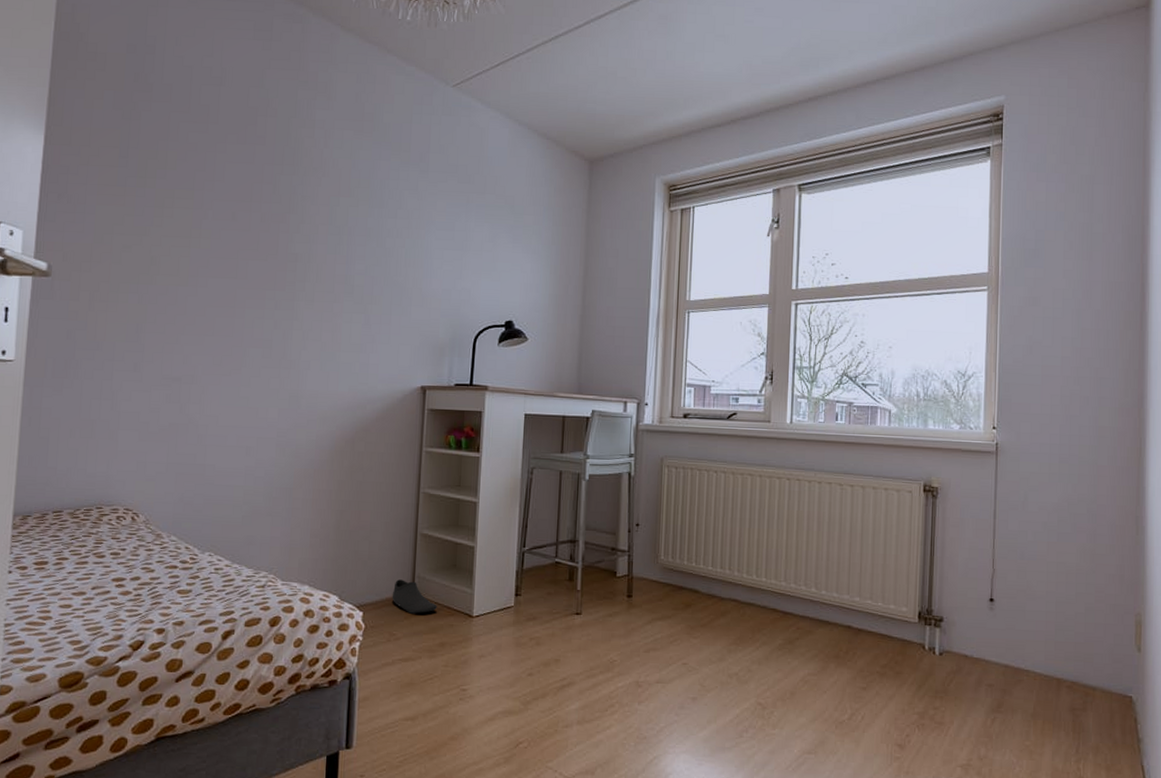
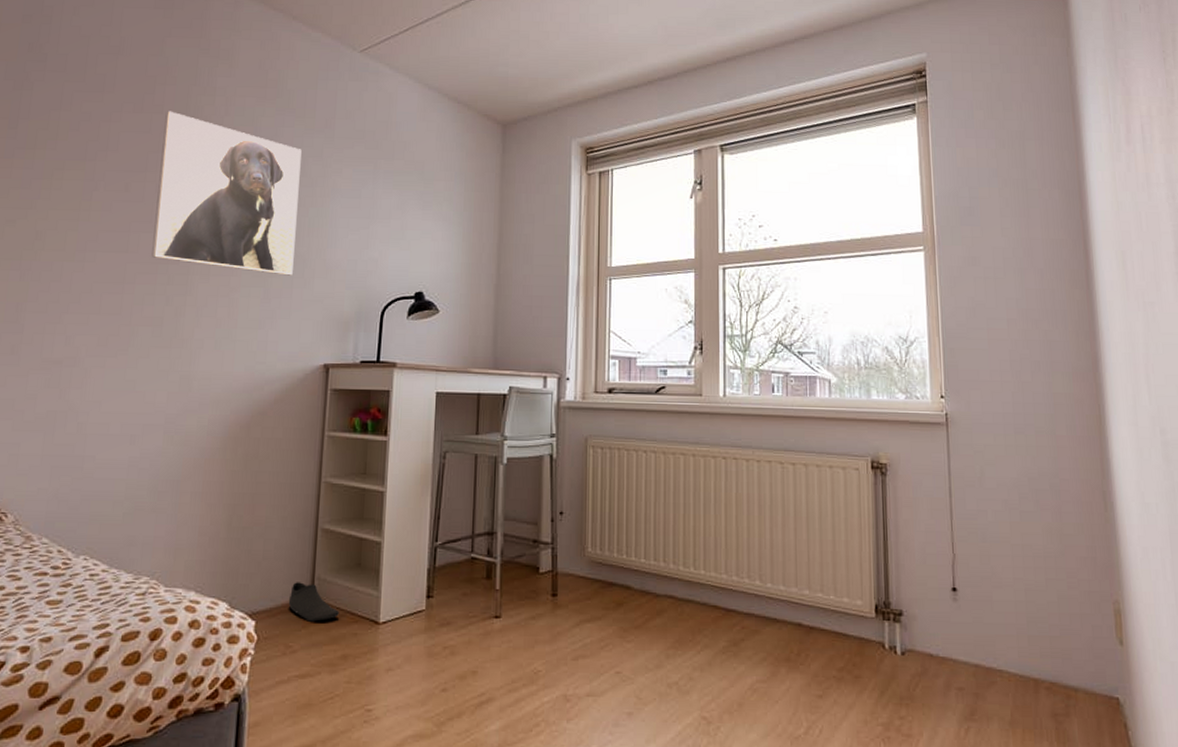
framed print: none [259,142,398,303] -> present [151,111,302,276]

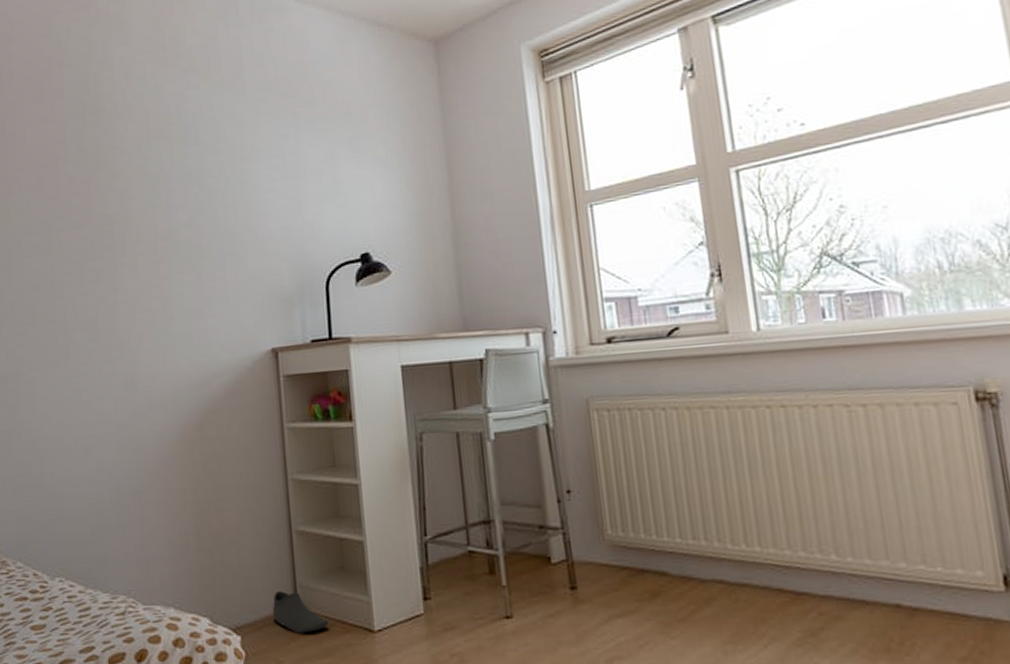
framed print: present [151,111,302,276] -> none [66,94,224,256]

